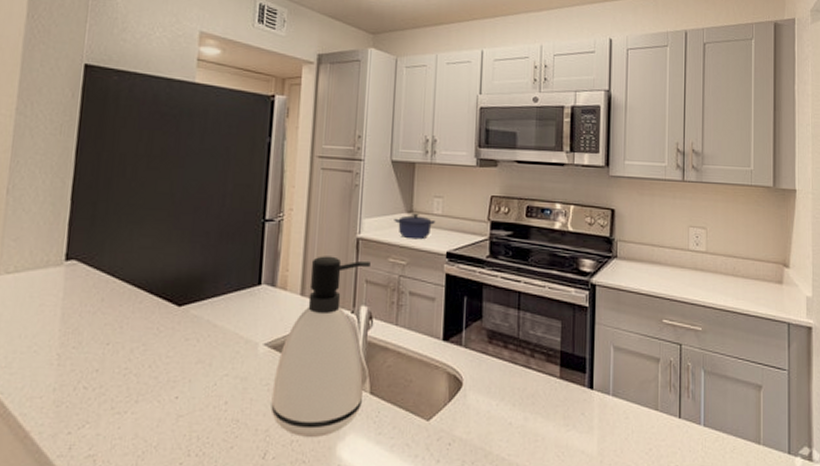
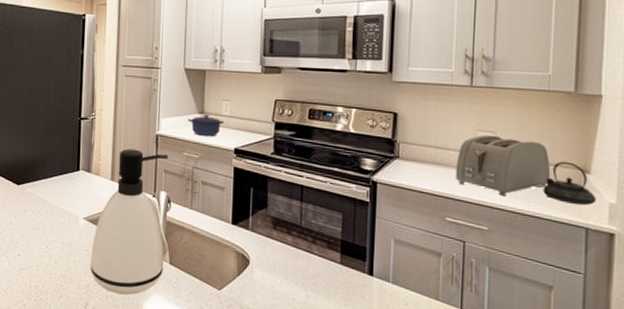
toaster: none [671,231,756,294] -> present [456,134,551,196]
teapot: none [749,256,796,300] -> present [542,161,597,206]

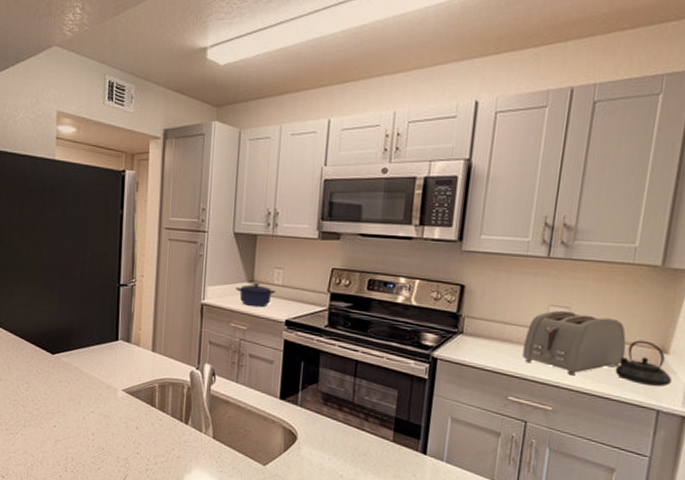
soap dispenser: present [90,149,169,295] -> none [129,318,215,469]

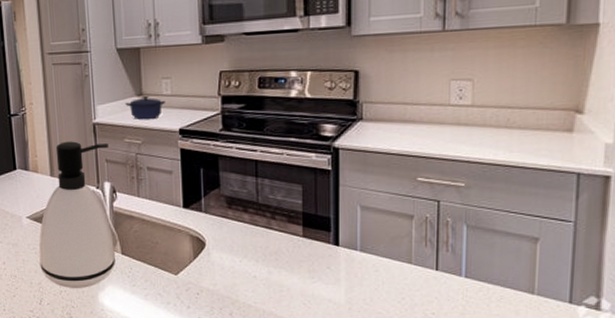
soap dispenser: none [129,318,215,469] -> present [38,141,115,288]
toaster: present [522,310,626,376] -> none [428,83,537,149]
teapot: present [615,340,673,387] -> none [527,103,591,150]

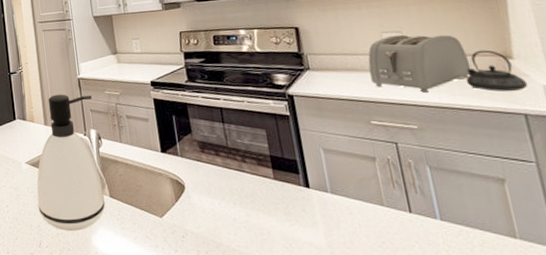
cooking pot: present [125,95,166,120] -> none [103,53,138,75]
toaster: none [428,83,537,149] -> present [368,34,471,93]
teapot: none [527,103,591,150] -> present [465,50,528,92]

